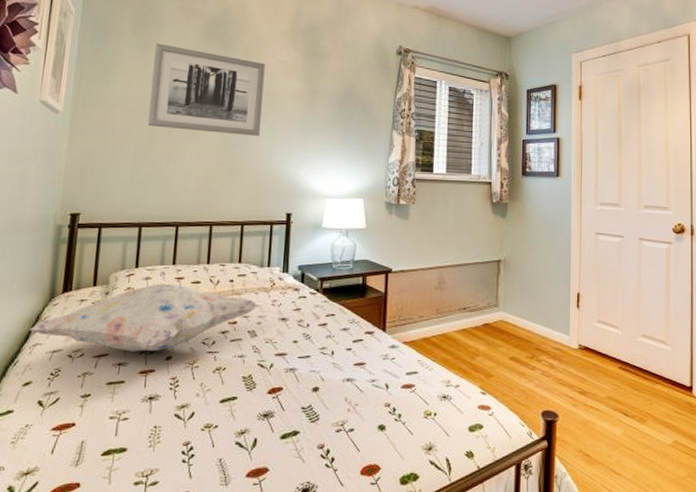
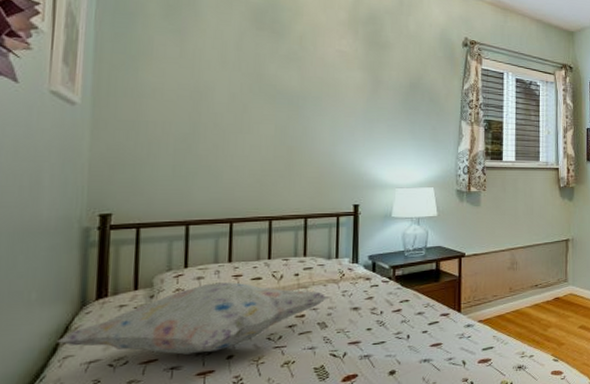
wall art: present [147,43,266,136] -> none [188,29,323,128]

